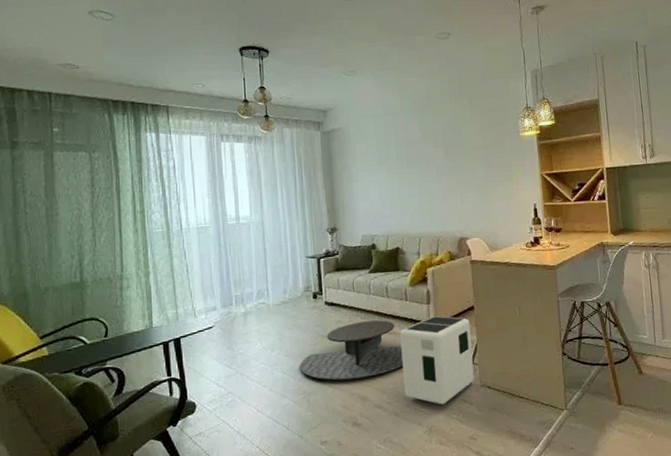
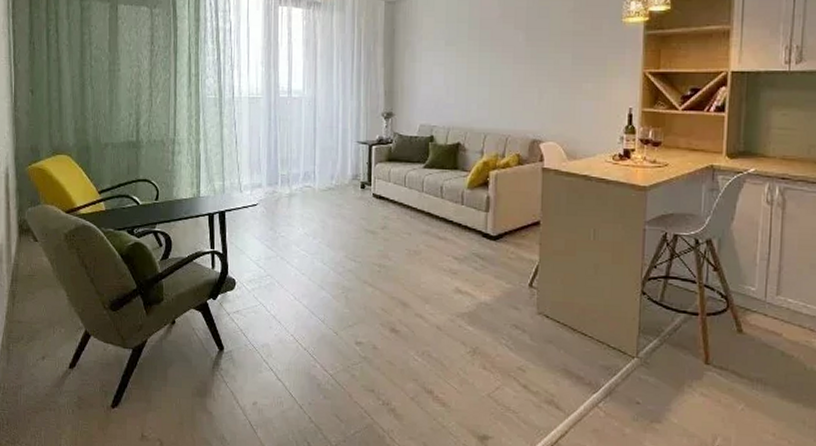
coffee table: present [300,320,404,381] -> none [341,221,452,282]
air purifier: present [400,316,474,405] -> none [449,226,533,327]

